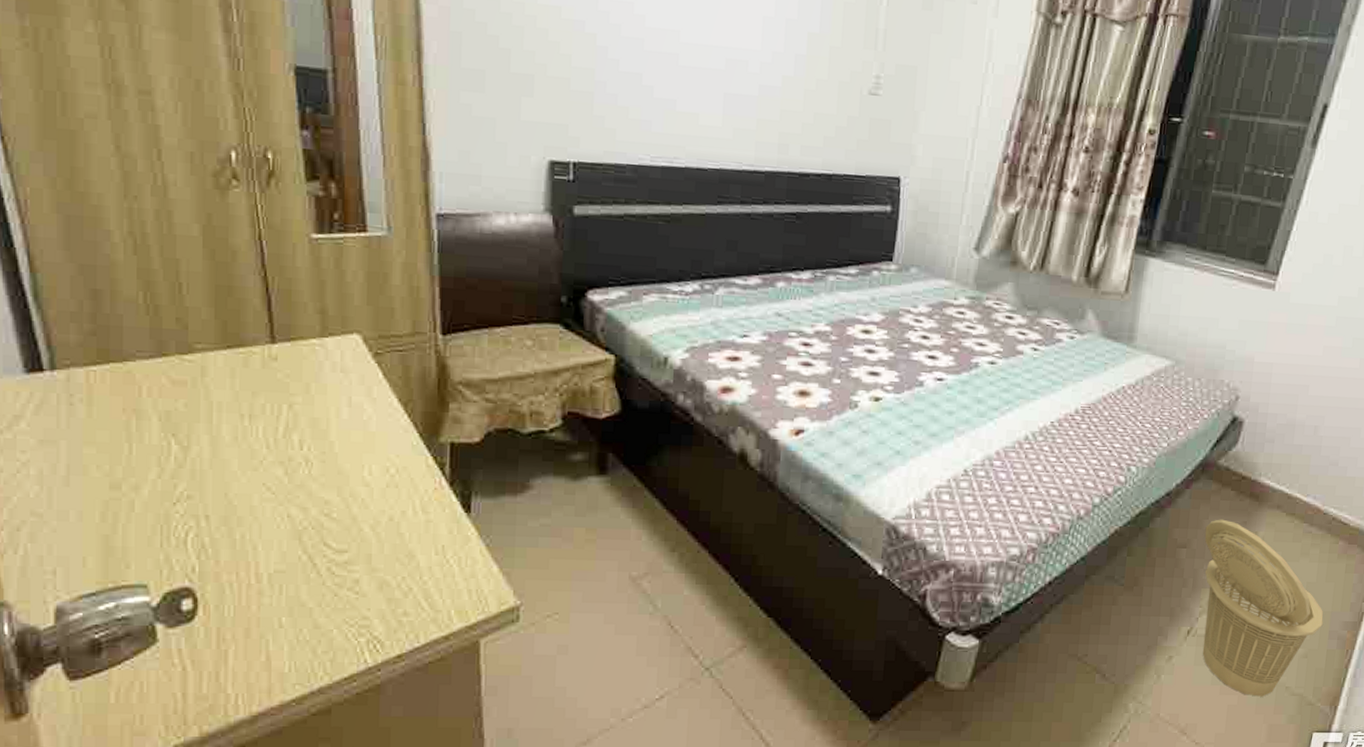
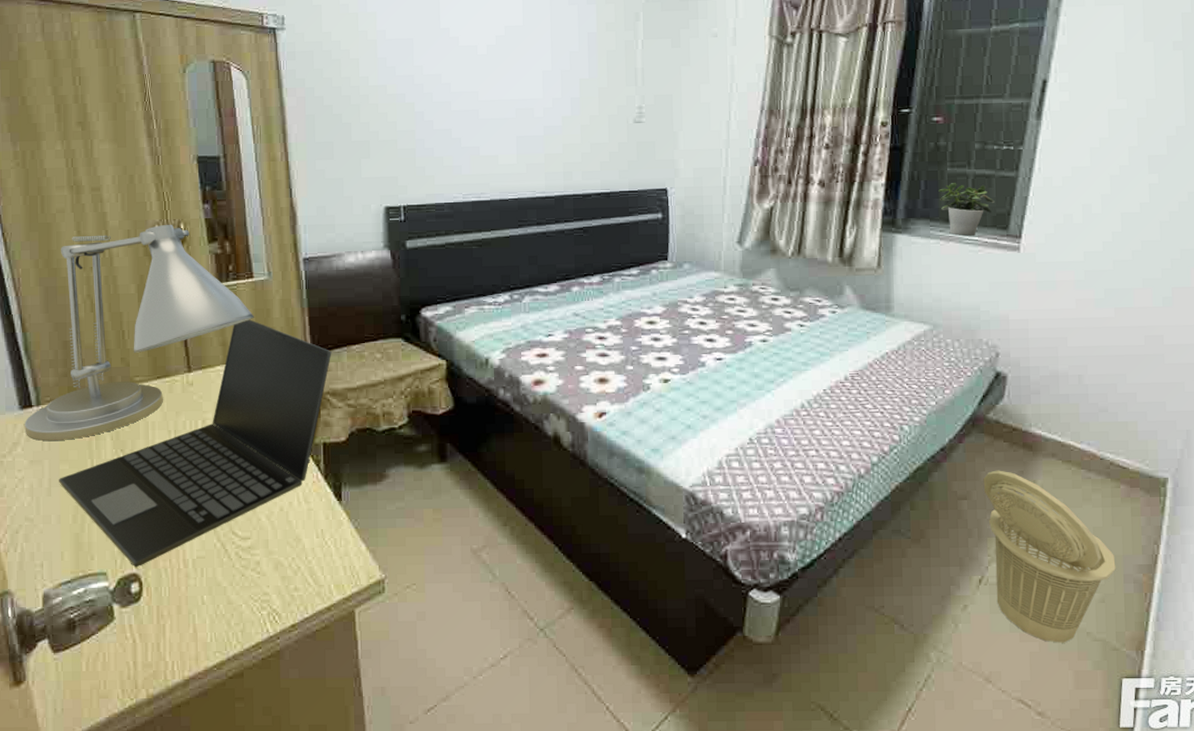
desk lamp: none [31,150,366,418] -> present [24,224,254,442]
laptop: none [81,283,468,581] -> present [59,319,332,568]
potted plant: none [1200,207,1257,269] -> present [938,183,995,237]

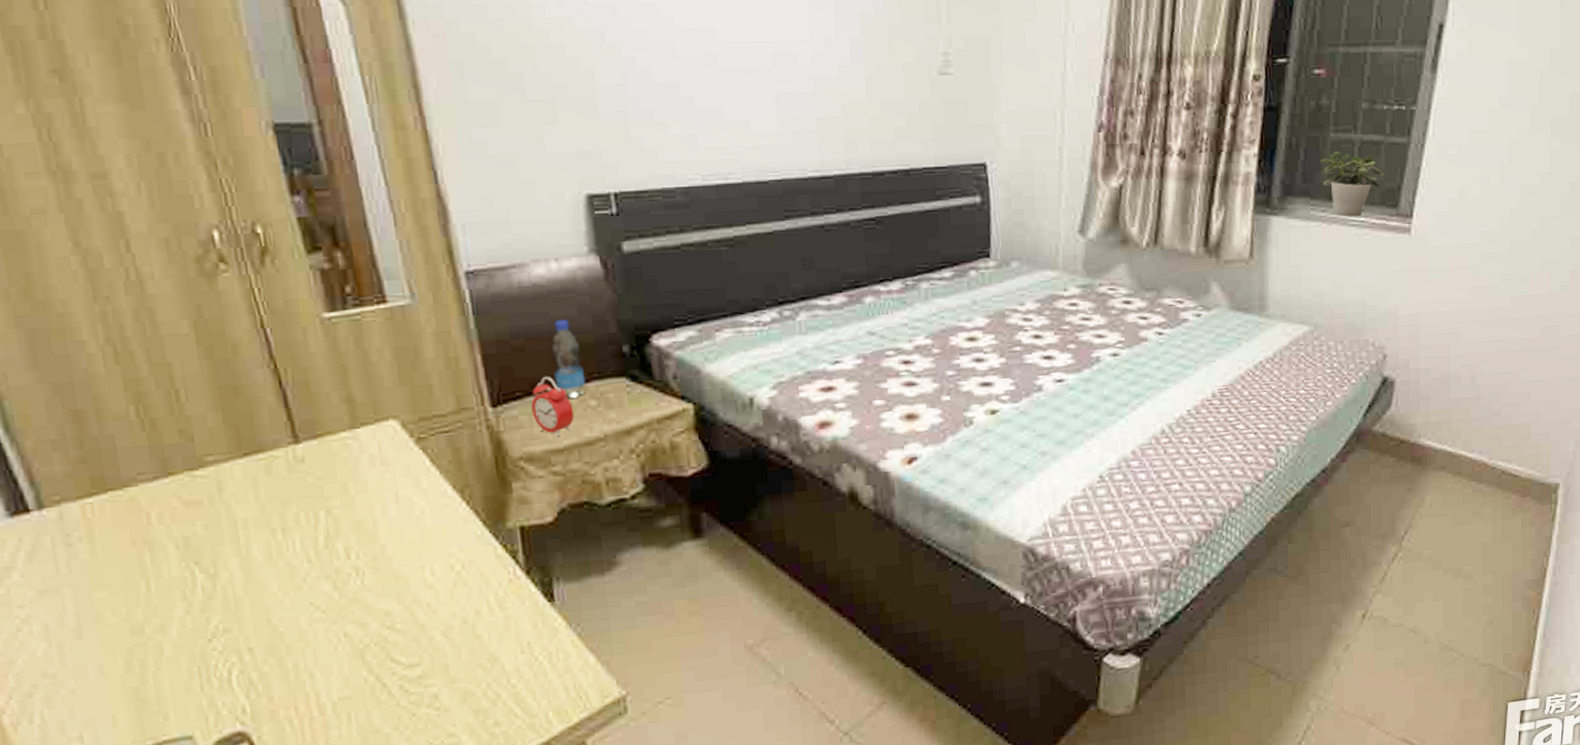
desk lamp: present [24,224,254,442] -> none [19,227,394,561]
laptop: present [59,319,332,568] -> none [93,362,523,724]
alarm clock: none [338,334,365,379] -> present [531,376,575,437]
bottle: none [353,295,375,352] -> present [550,319,587,399]
laundry basket: present [983,470,1116,643] -> none [1368,489,1505,674]

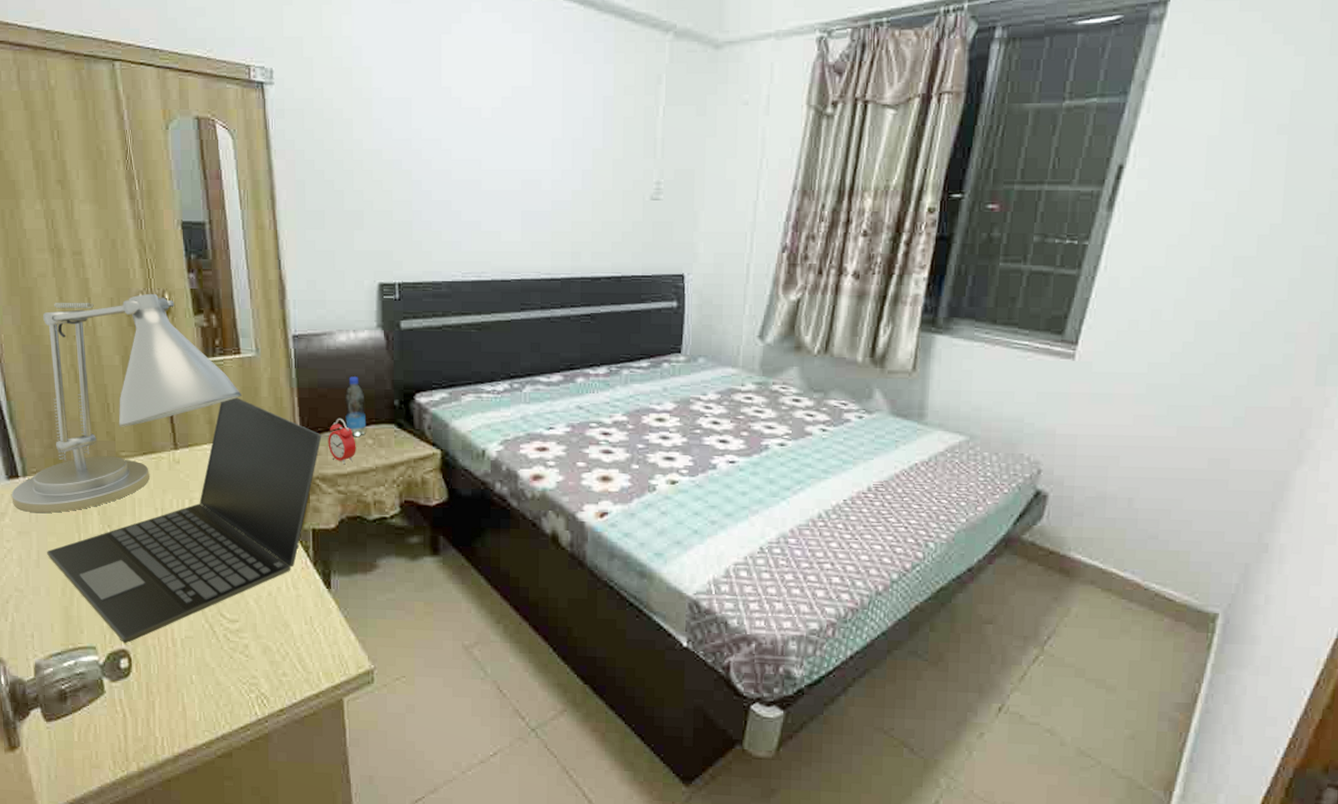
desk lamp: none [19,227,394,561] -> present [11,293,242,513]
laptop: none [93,362,523,724] -> present [47,397,322,644]
potted plant: present [1320,151,1384,217] -> none [987,280,1051,341]

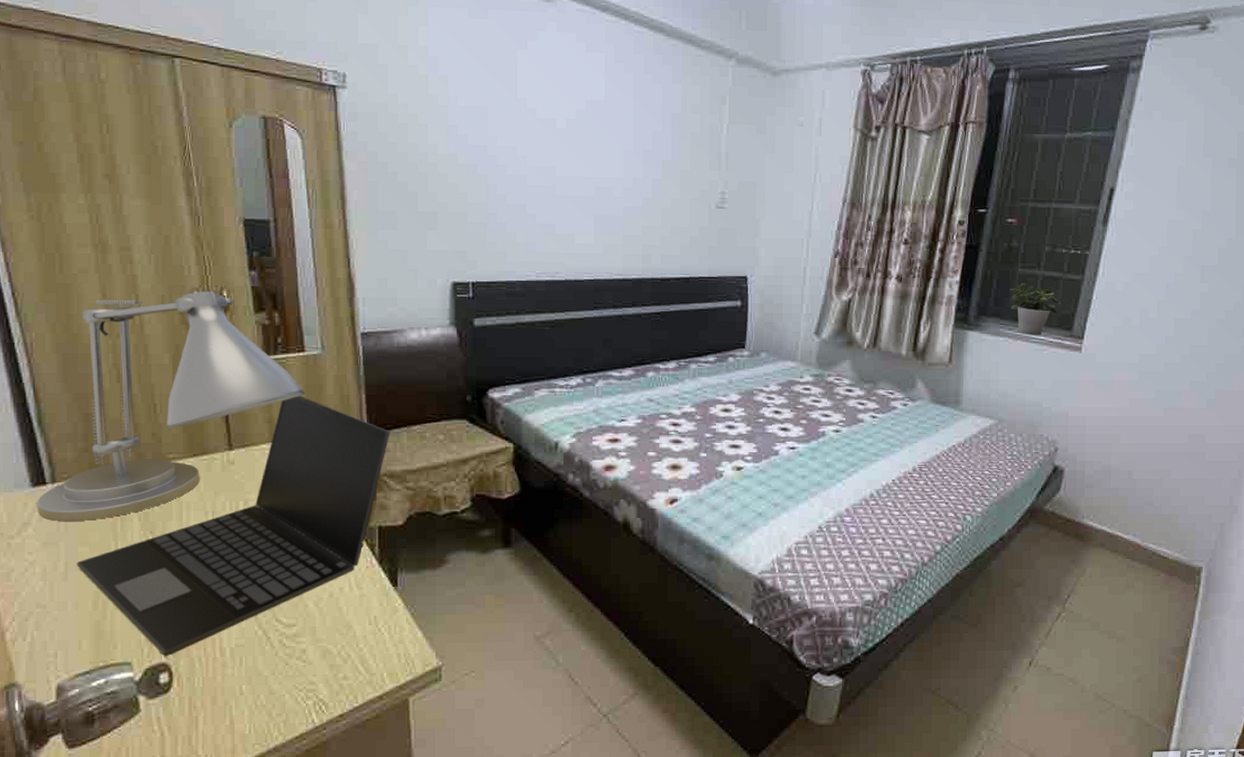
alarm clock: present [328,418,356,465] -> none [397,414,427,461]
bottle: present [344,376,367,437] -> none [414,373,438,433]
potted plant: none [987,280,1051,341] -> present [1009,283,1061,336]

